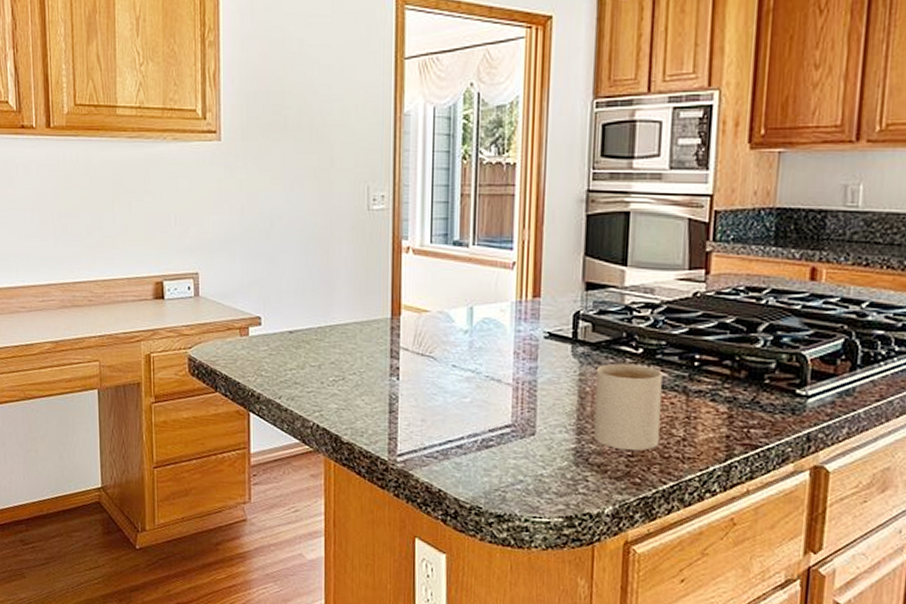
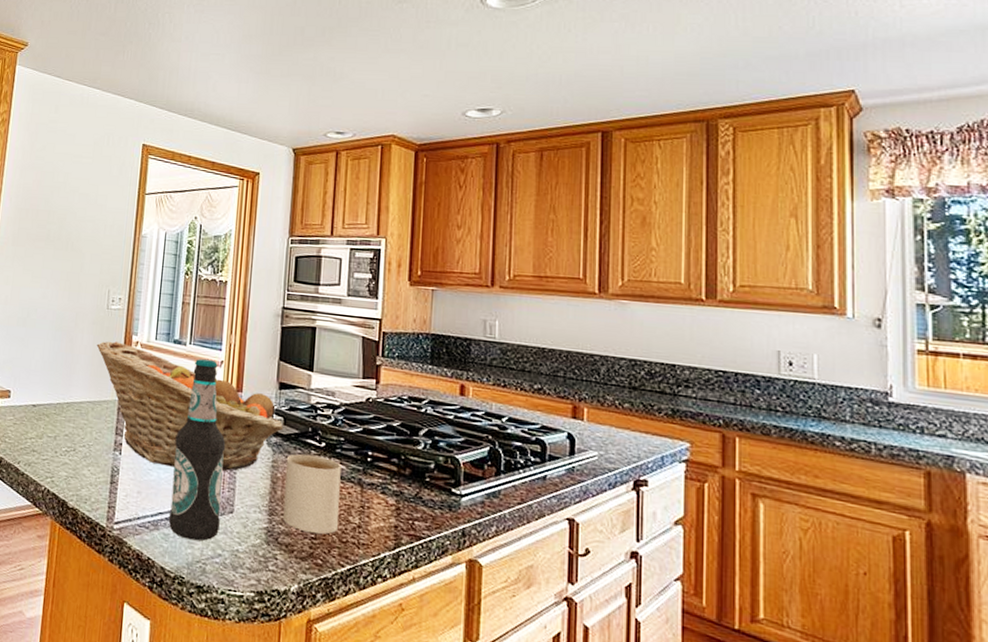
fruit basket: none [358,249,591,390] -> present [96,341,283,471]
bottle: none [459,262,523,468] -> present [168,359,226,541]

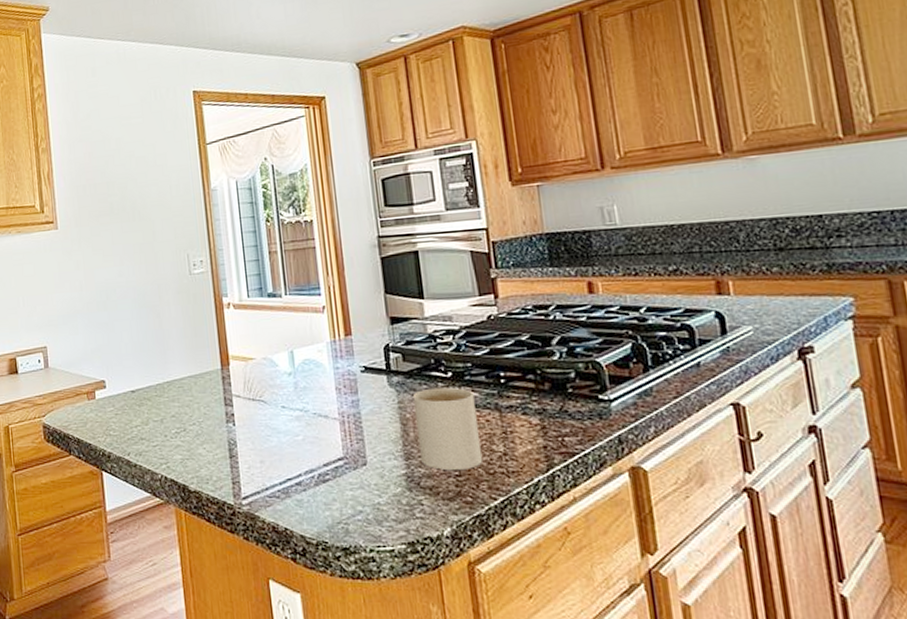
fruit basket: present [96,341,283,471] -> none [186,307,403,429]
bottle: present [168,359,226,541] -> none [289,307,355,502]

